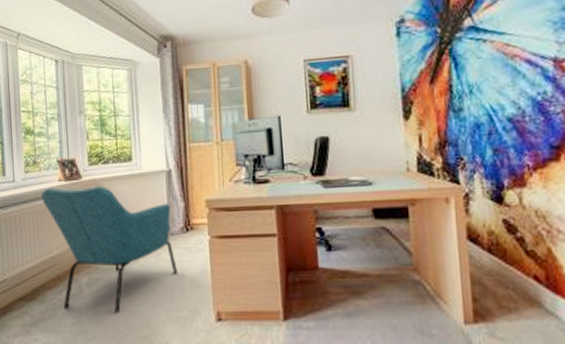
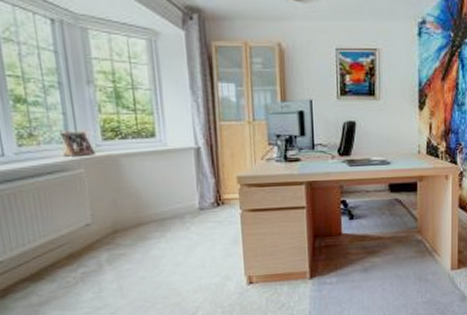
armchair: present [40,186,177,313] -> none [41,162,208,285]

